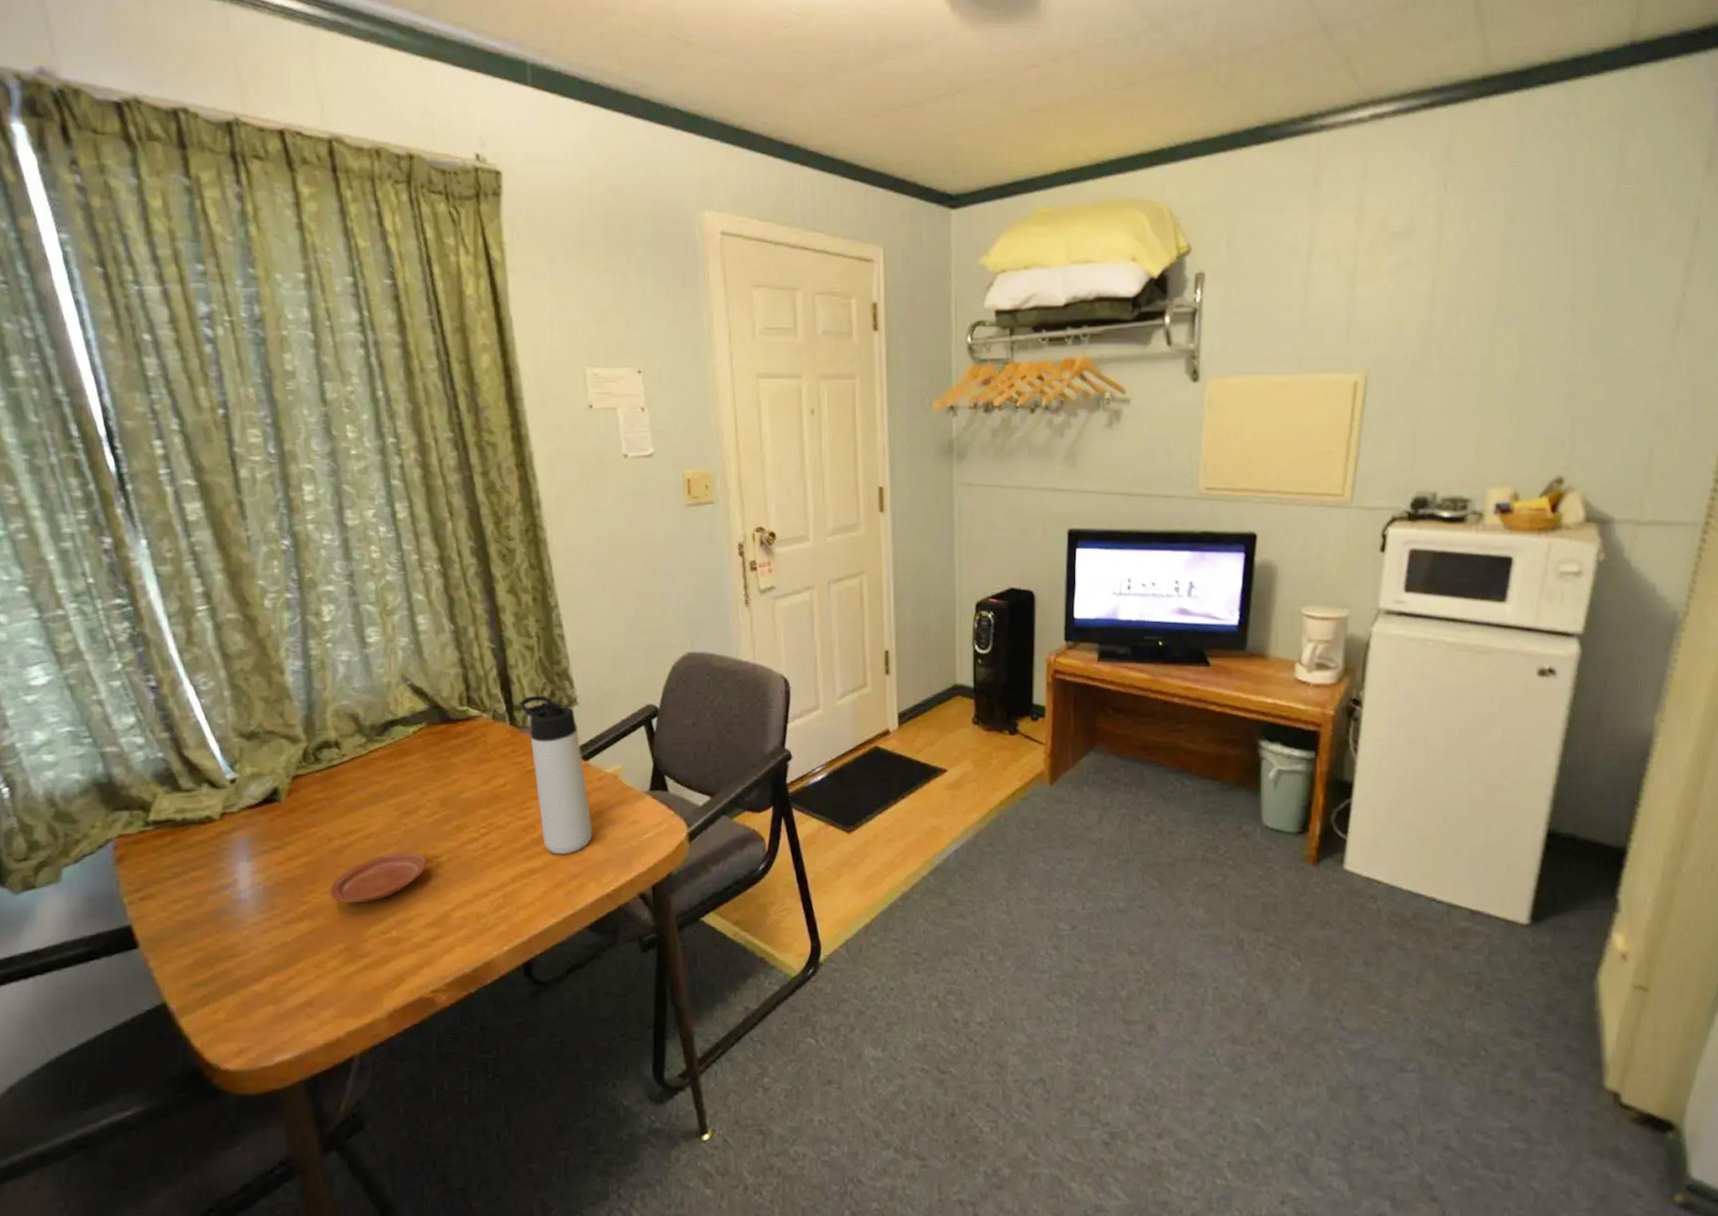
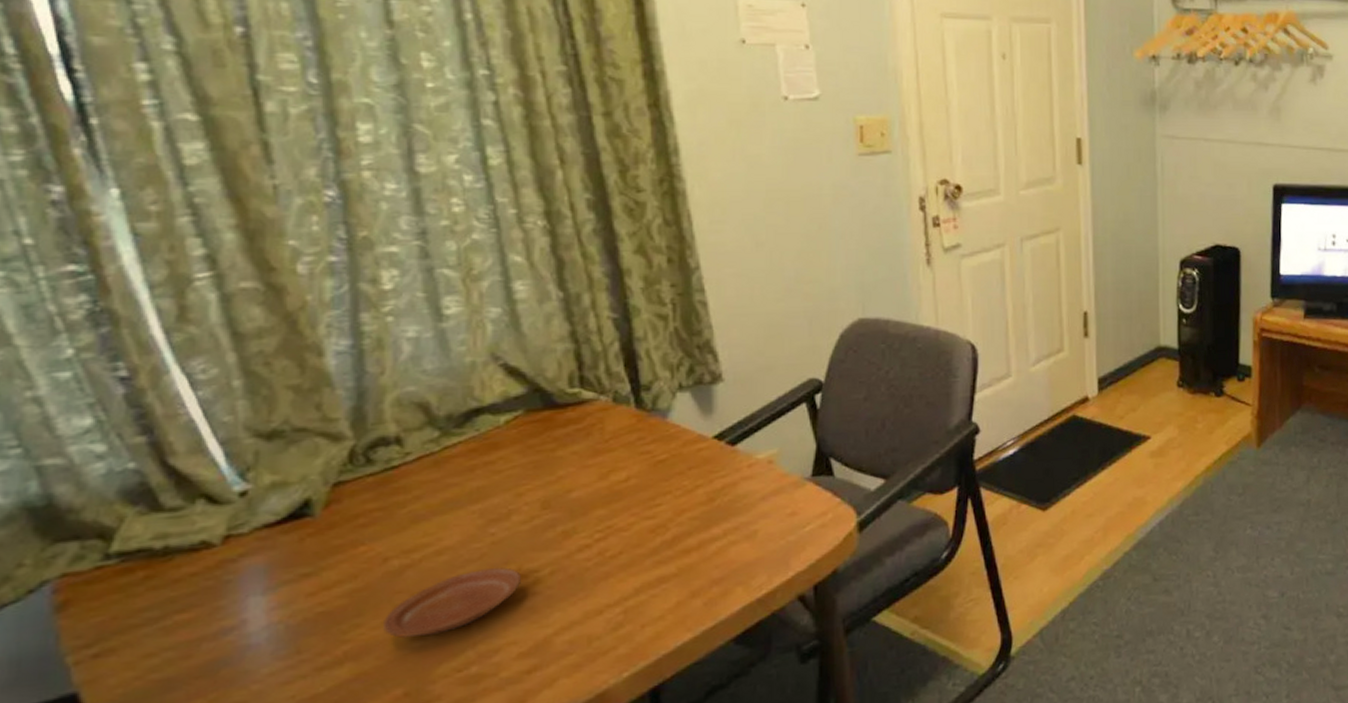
thermos bottle: present [520,695,593,855] -> none [649,371,740,558]

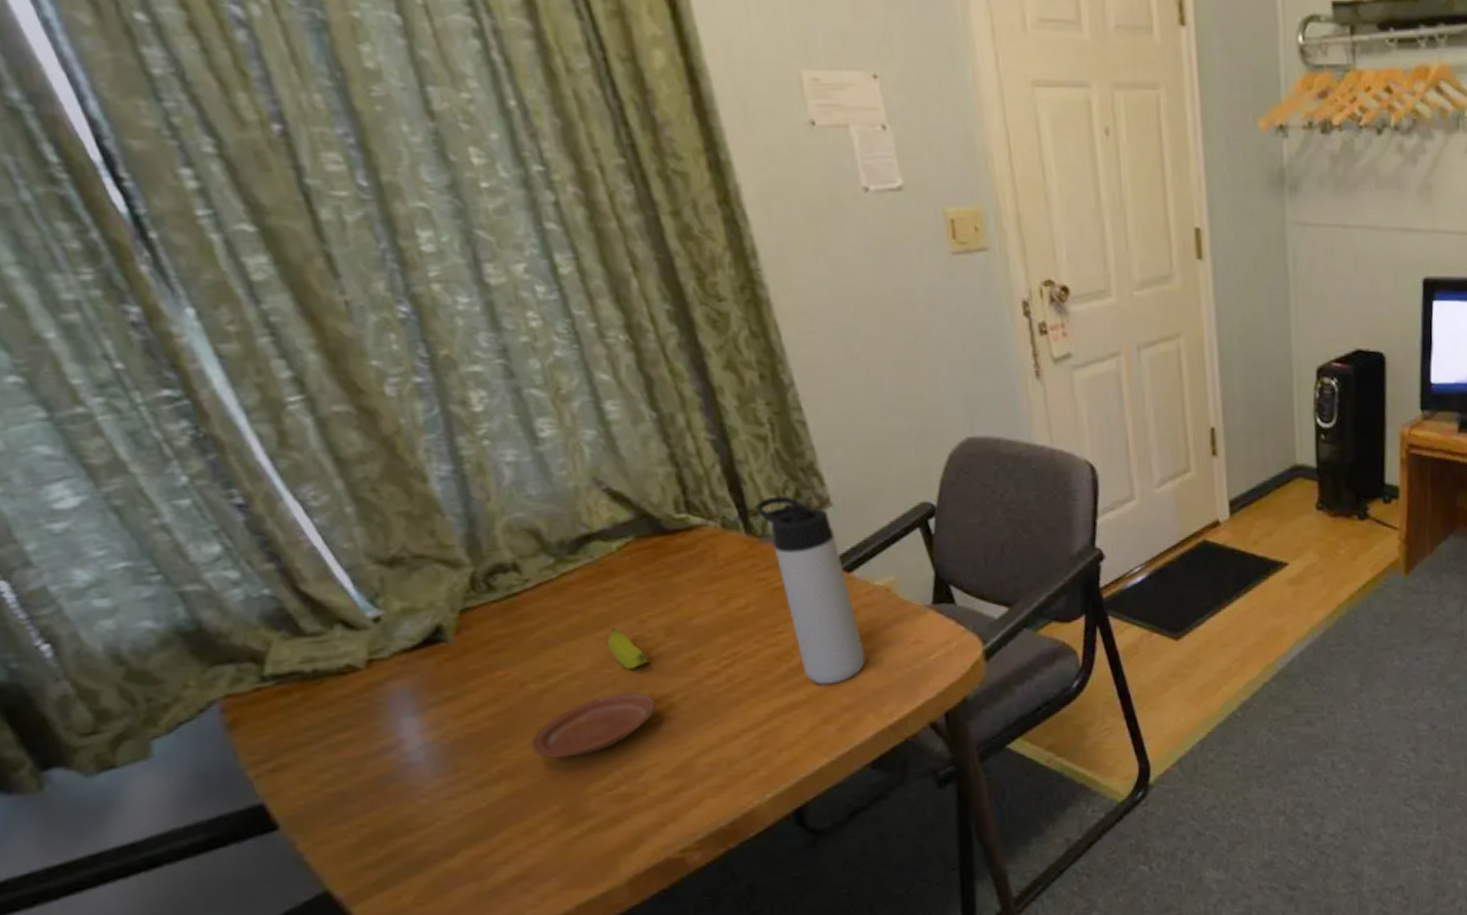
banana: none [481,500,521,544] -> present [607,627,650,670]
thermos bottle: none [649,371,740,558] -> present [756,495,866,685]

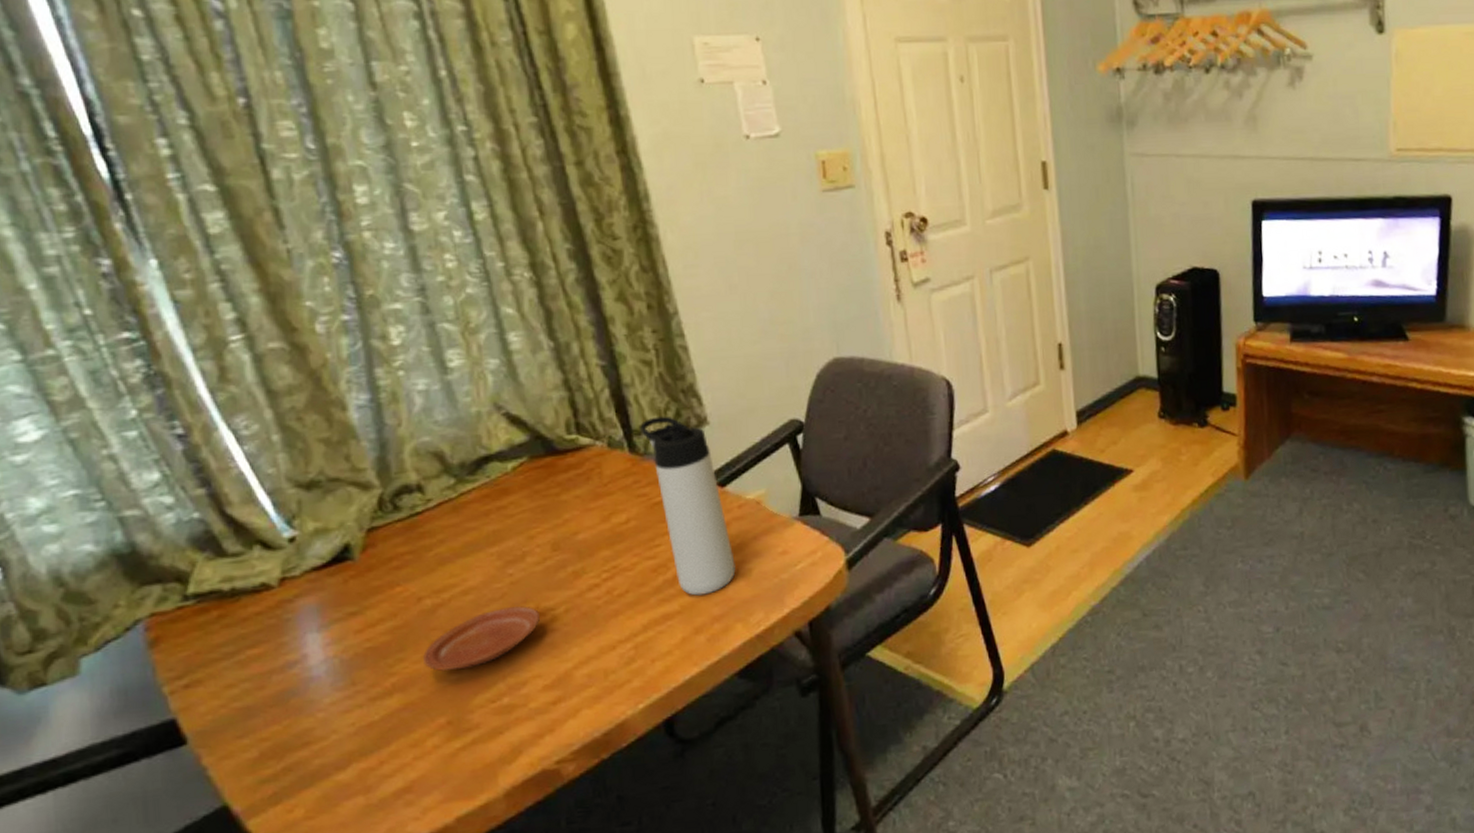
banana: present [607,627,650,670] -> none [499,543,536,584]

